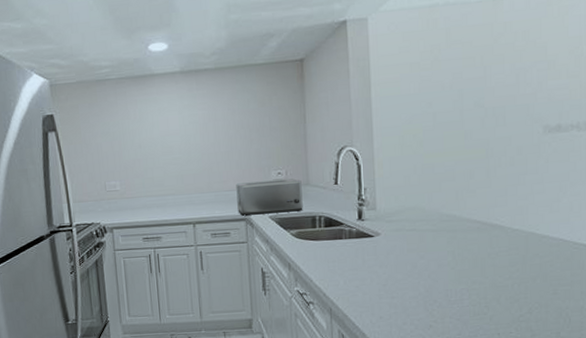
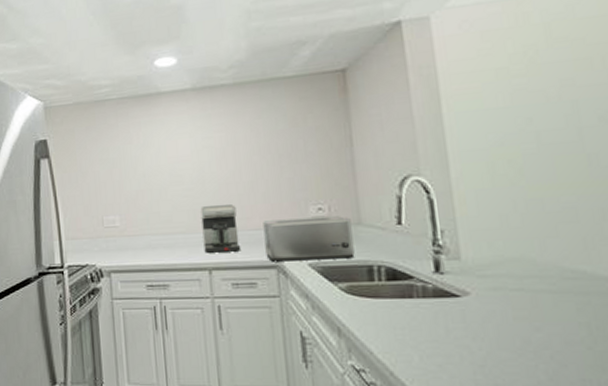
coffee maker: none [187,171,219,210] -> present [200,204,242,253]

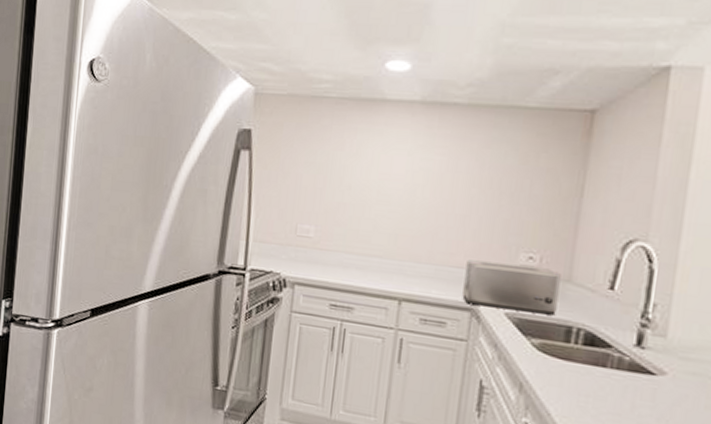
coffee maker: present [200,204,242,253] -> none [398,233,442,287]

